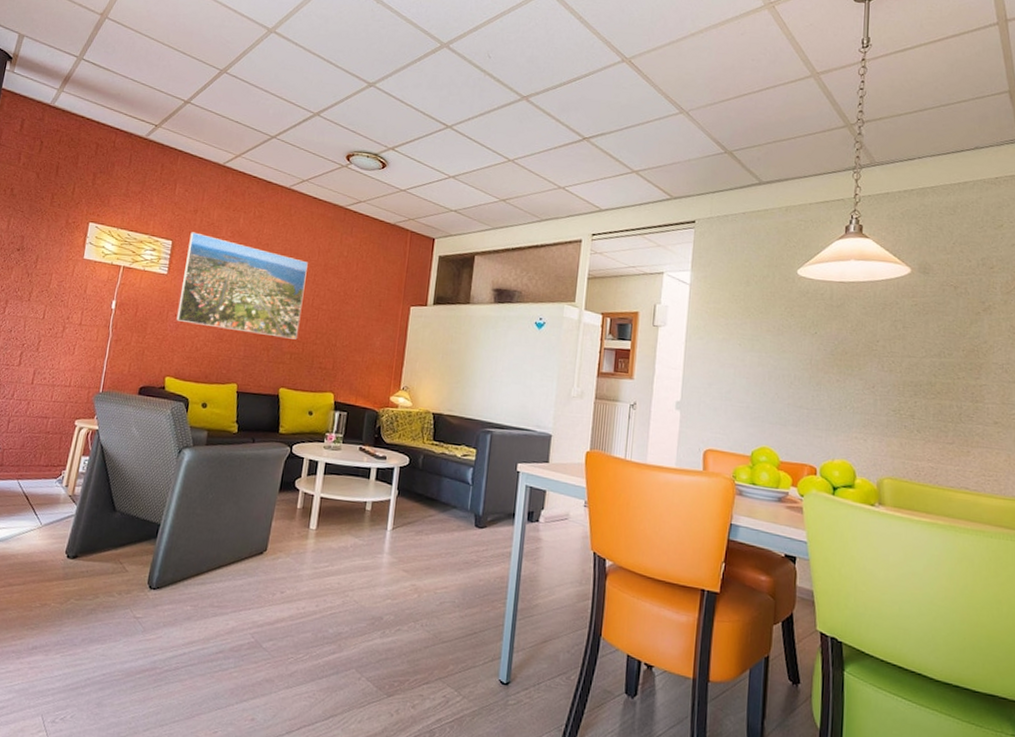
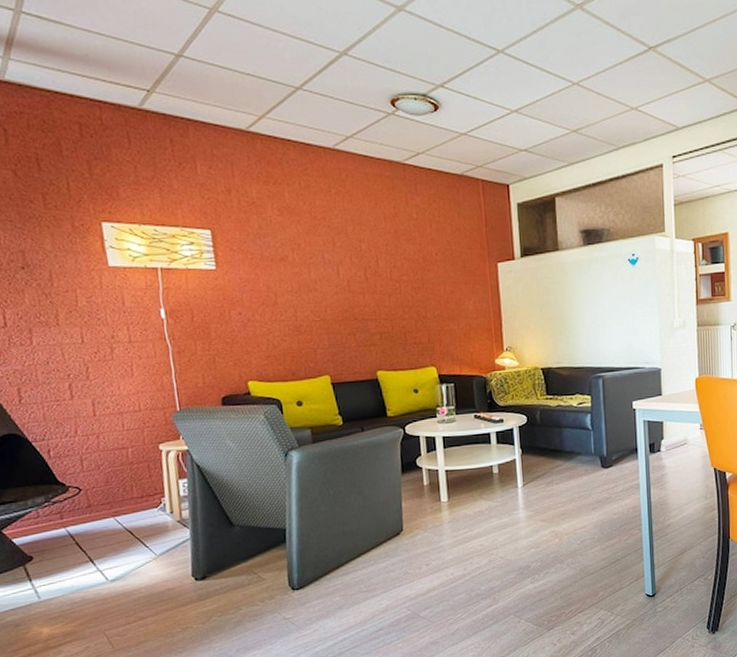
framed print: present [176,232,308,340] -> none [230,216,383,320]

